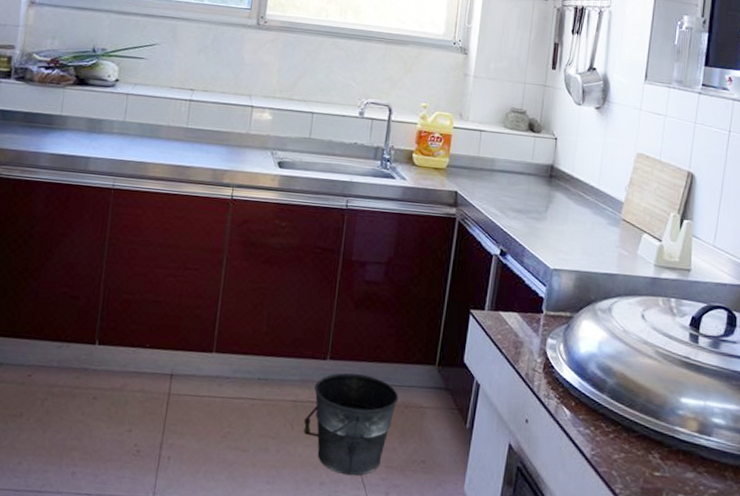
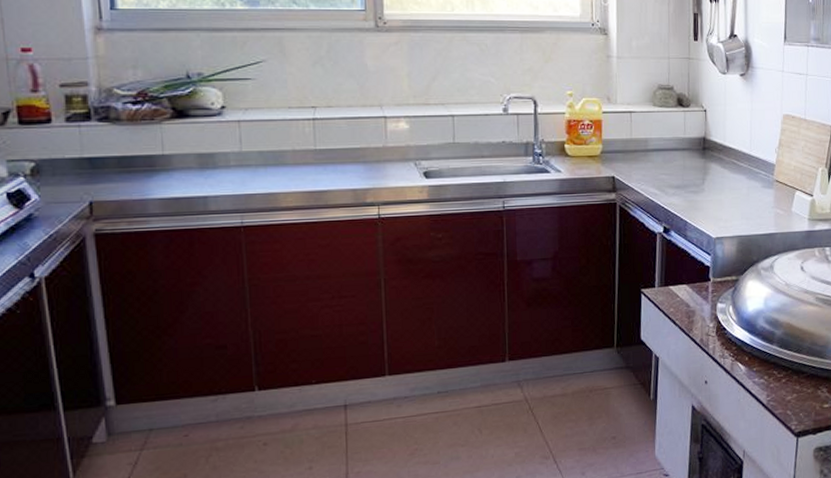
bucket: present [303,372,399,476] -> none [491,368,583,465]

